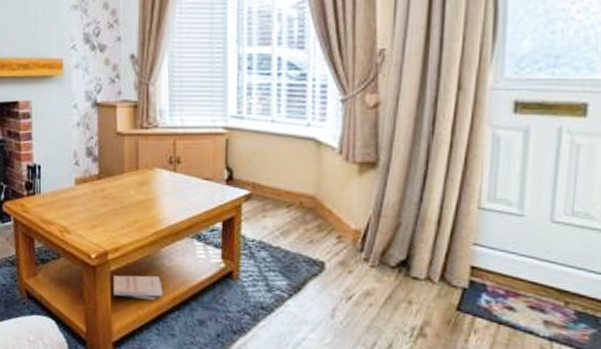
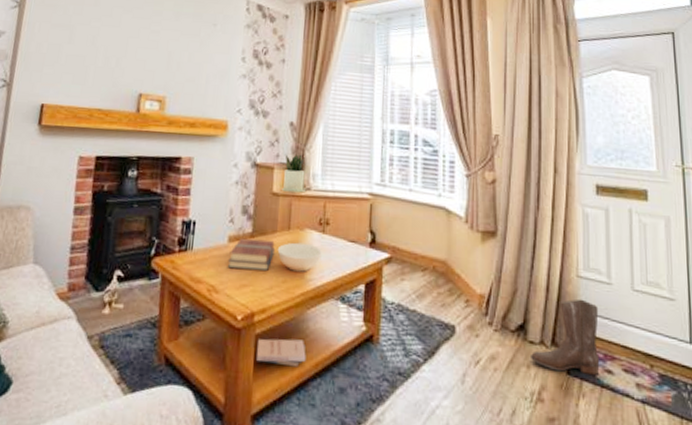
books: none [76,180,123,211] -> present [227,238,275,271]
planter: none [125,91,154,132] -> present [280,154,307,194]
bowl: none [126,182,175,212] -> present [277,242,323,272]
boot: none [412,232,504,312] -> present [529,299,600,375]

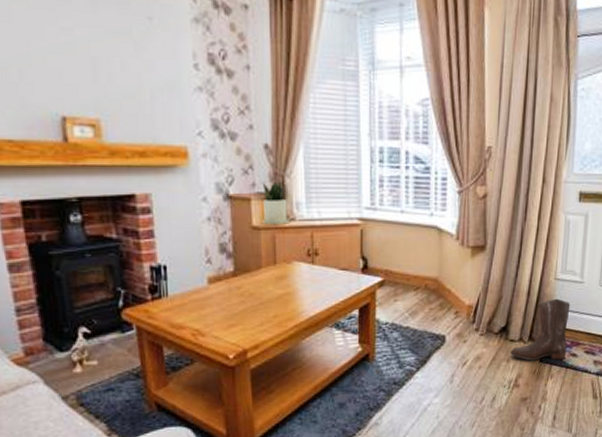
books: present [227,238,275,271] -> none [210,277,261,309]
books: present [256,338,306,367] -> none [253,368,304,394]
bowl: present [277,242,323,272] -> none [264,276,314,305]

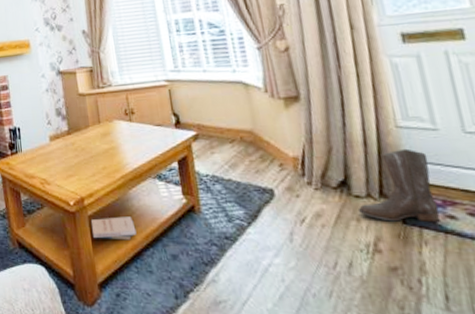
books: none [253,368,304,394] -> present [91,216,137,240]
planter: present [261,183,291,226] -> none [84,58,108,92]

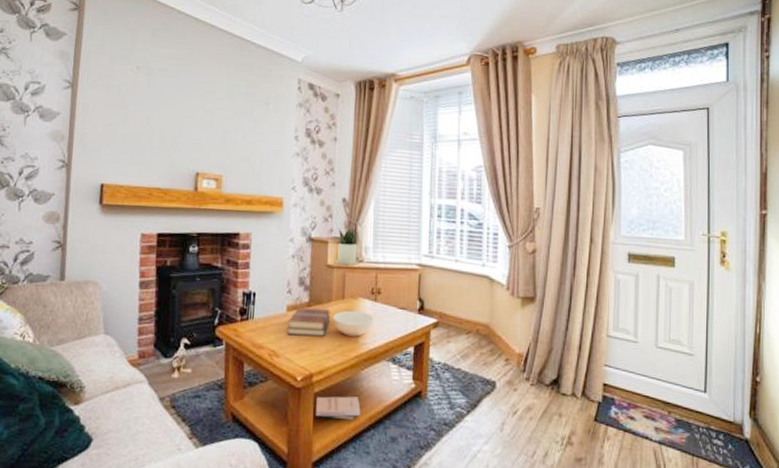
books: none [52,134,91,162] -> present [286,307,330,336]
planter: none [84,58,108,92] -> present [335,229,359,266]
bowl: none [92,132,134,158] -> present [333,310,375,337]
boot: present [357,148,440,222] -> none [562,356,625,421]

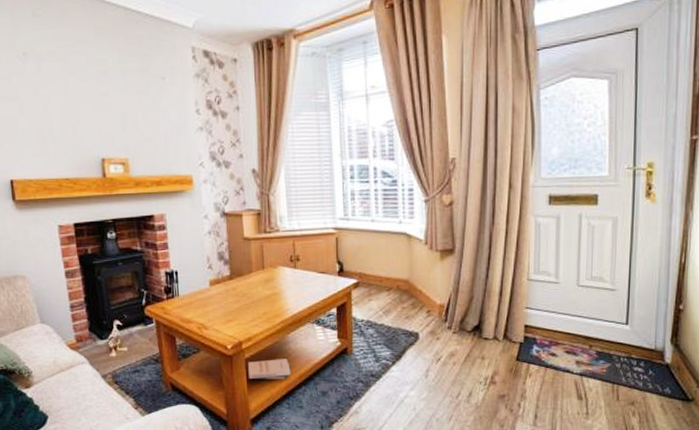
books: present [286,307,330,336] -> none [212,280,253,307]
bowl: present [333,310,375,337] -> none [255,279,296,304]
planter: present [335,229,359,266] -> none [251,200,275,237]

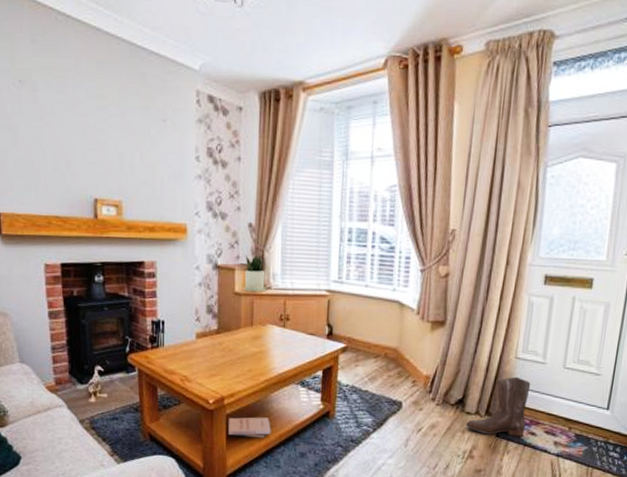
planter: none [251,200,275,237] -> present [242,256,267,293]
boot: none [484,298,546,359] -> present [465,376,531,436]

